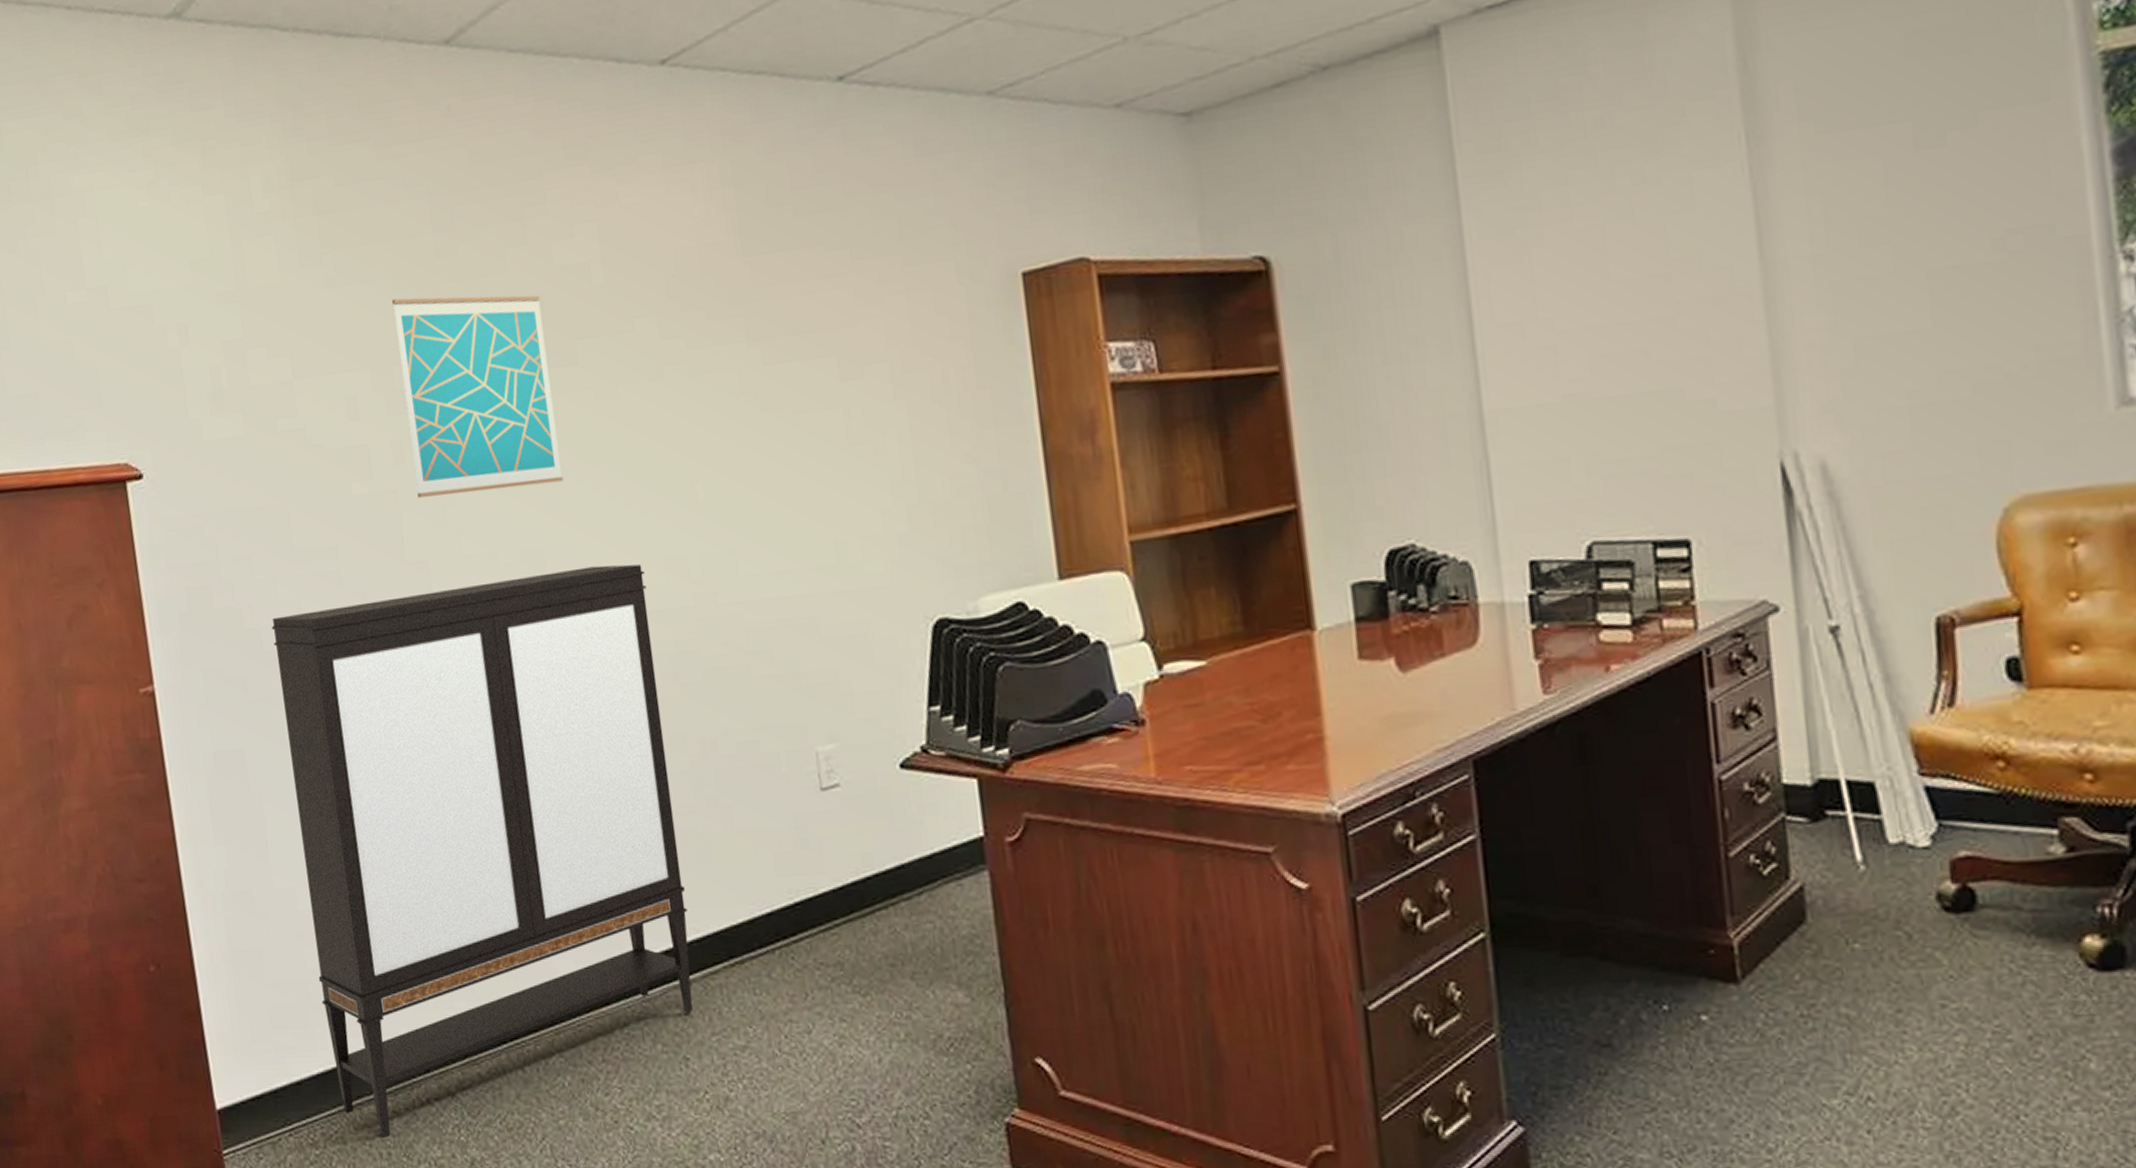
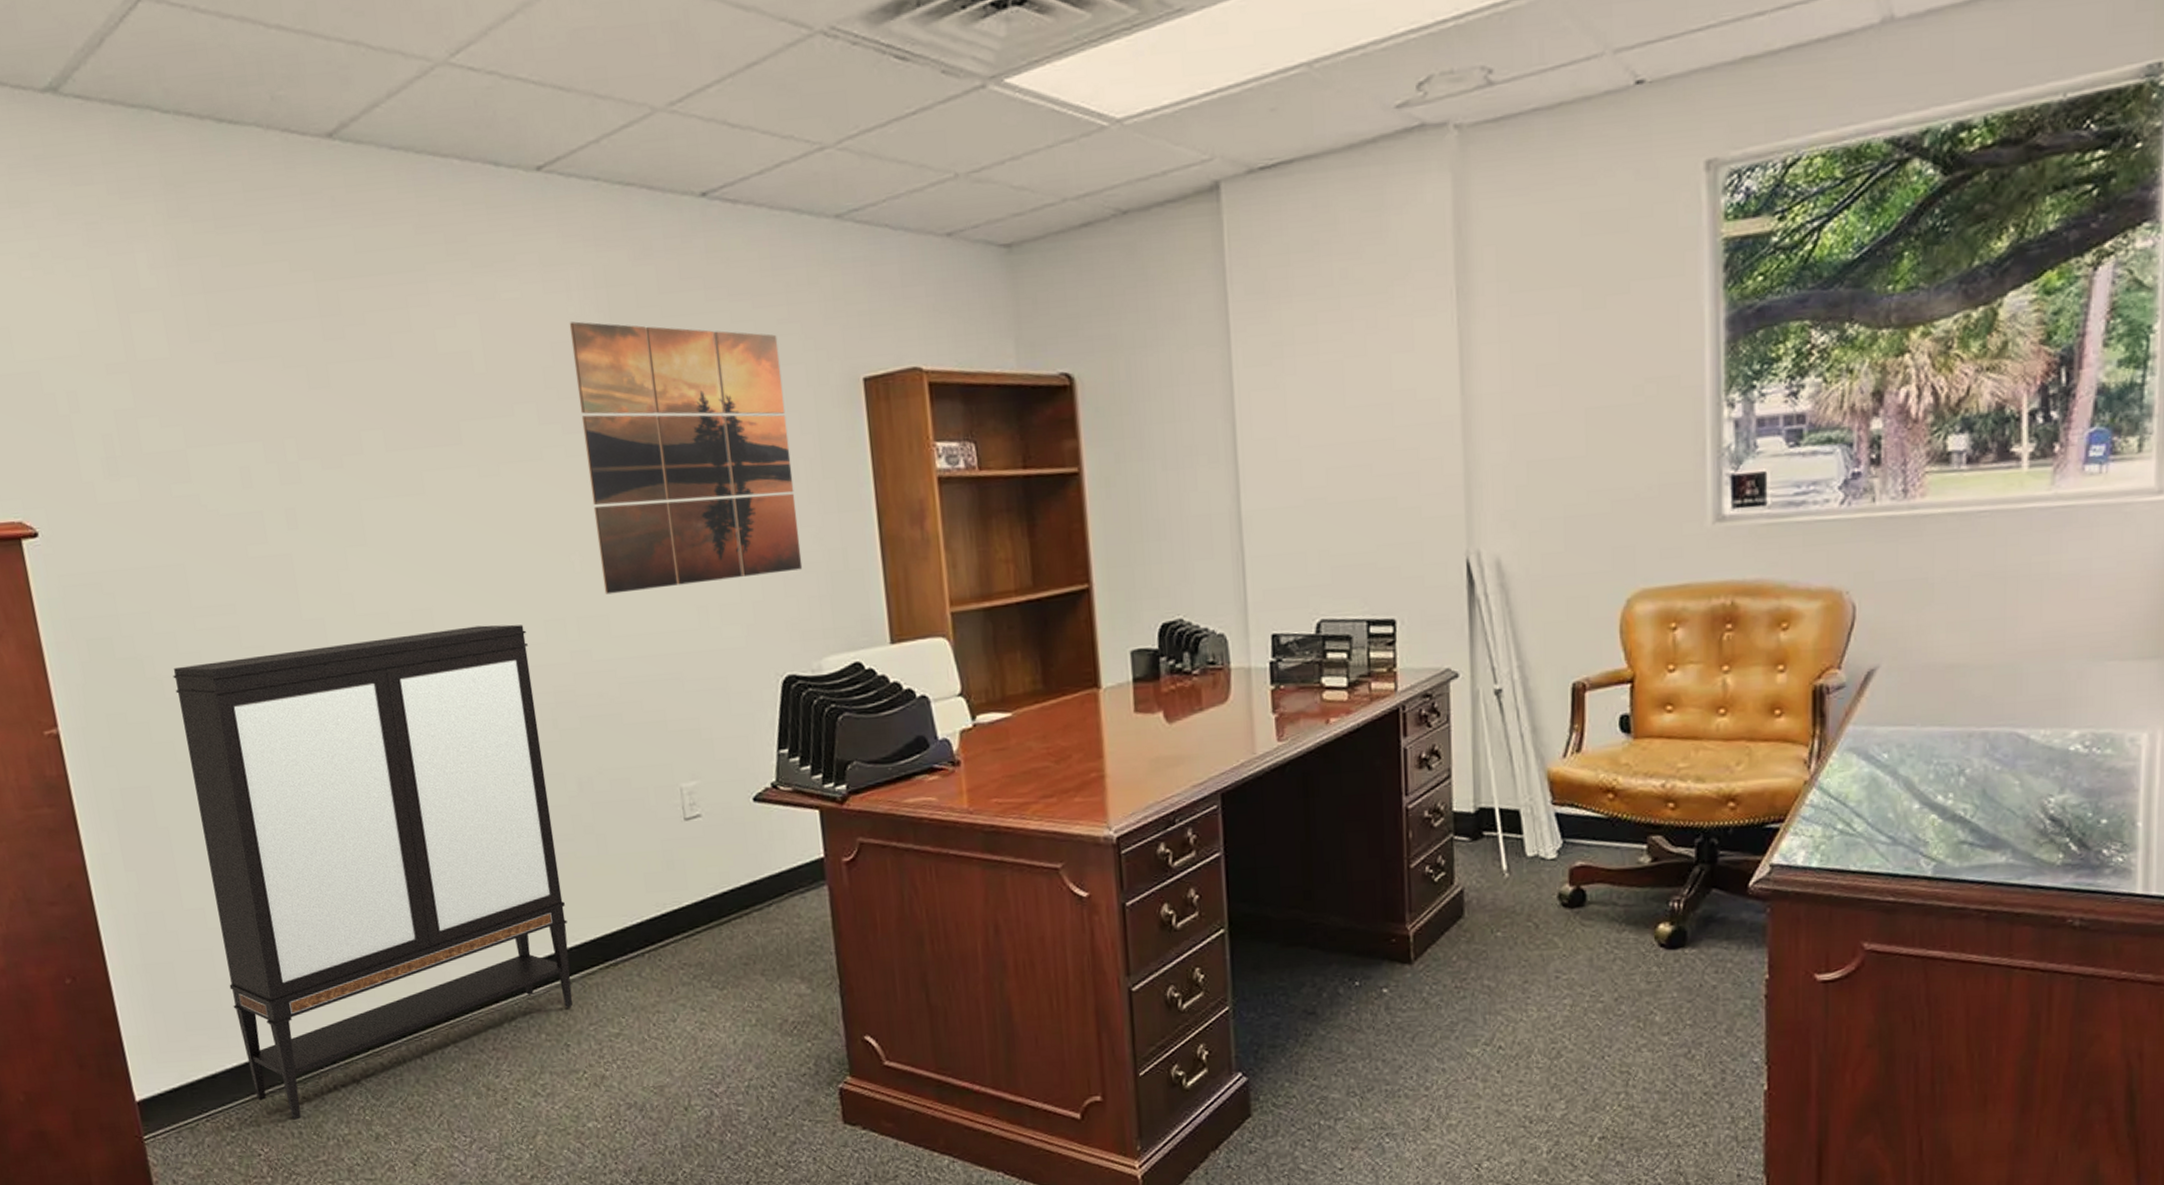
wall art: present [392,295,564,498] -> none [282,376,450,561]
wall art: none [694,224,955,528] -> present [569,321,803,595]

